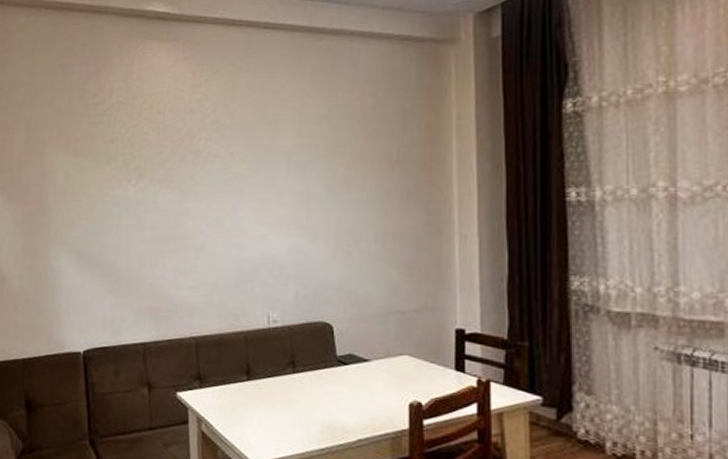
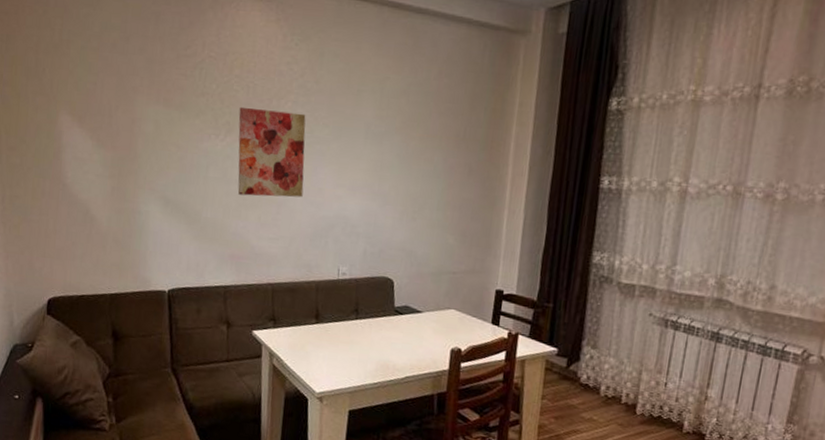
wall art: none [150,149,224,242] -> present [237,106,306,198]

